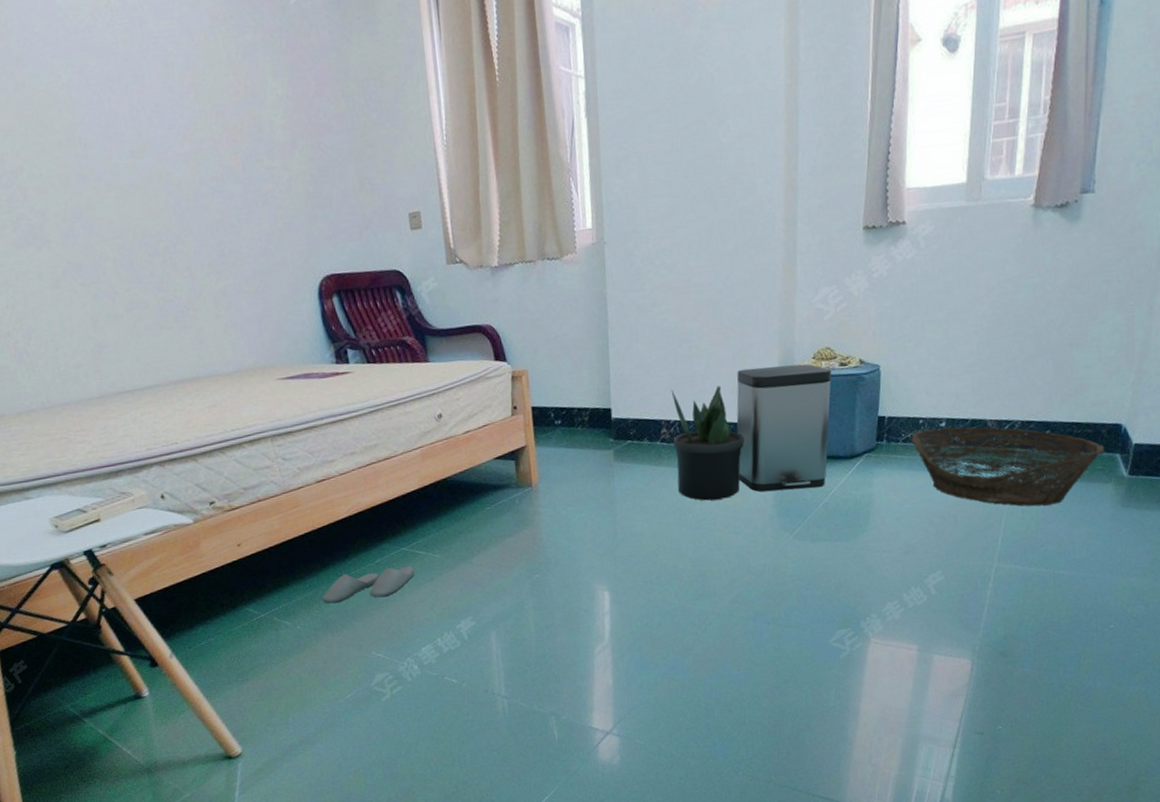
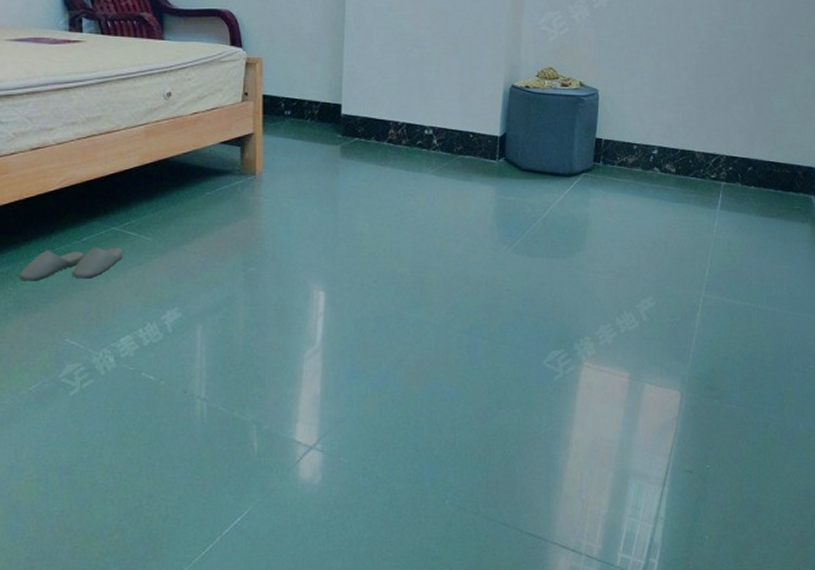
planter: present [671,385,744,501] -> none [400,92,469,206]
pedal bin: present [736,363,832,492] -> none [461,80,554,202]
basket: present [912,427,1105,507] -> none [627,155,801,240]

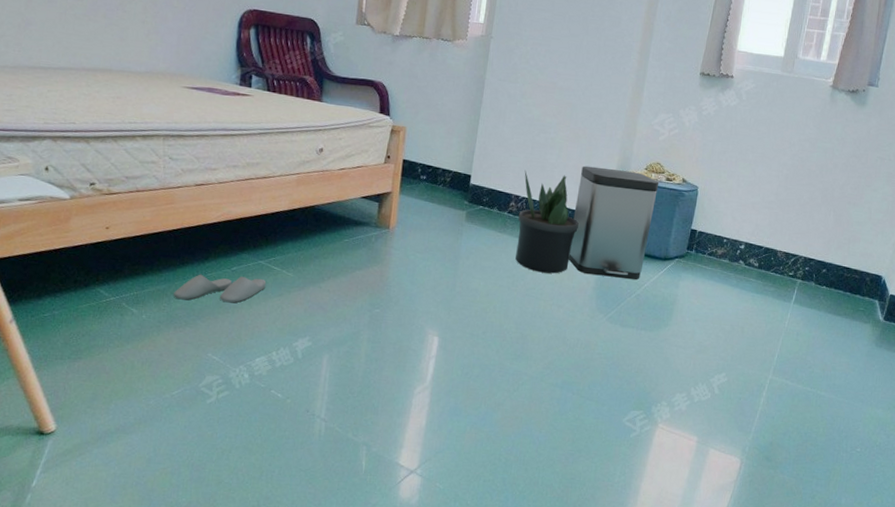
planter: none [400,92,469,206] -> present [515,170,579,274]
pedal bin: none [461,80,554,202] -> present [568,165,659,279]

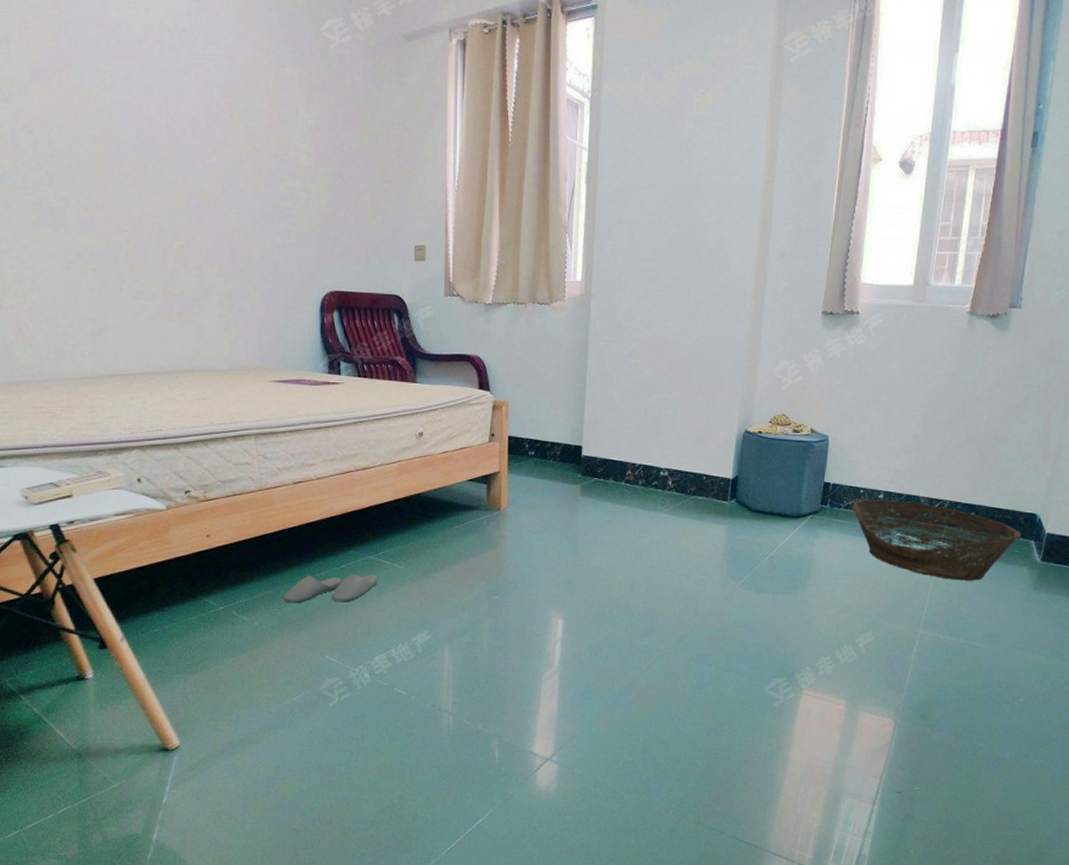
planter: present [515,170,579,274] -> none [637,435,702,543]
pedal bin: present [568,165,659,279] -> none [693,425,786,541]
basket: none [716,248,867,333] -> present [853,499,1022,581]

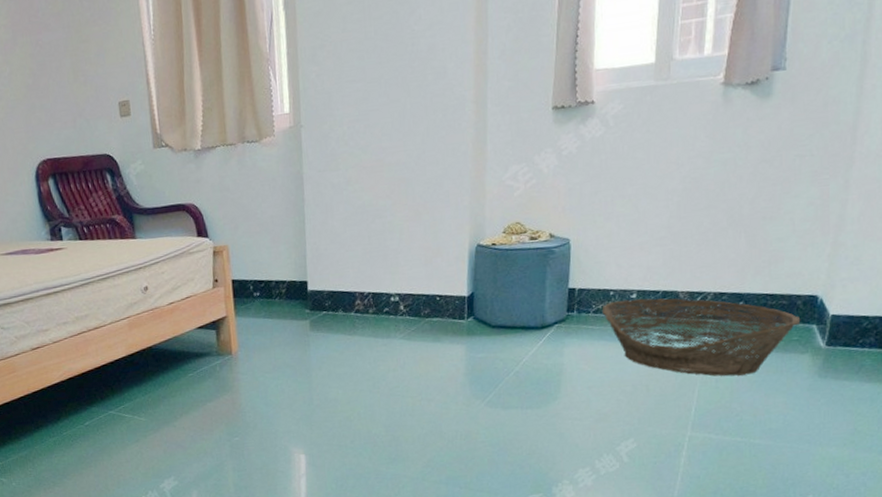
slippers: present [283,574,378,603] -> none [35,428,122,462]

